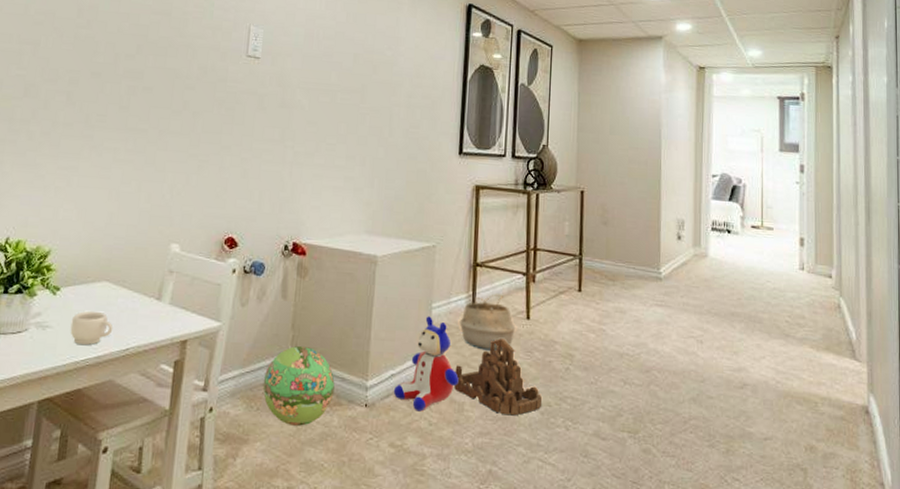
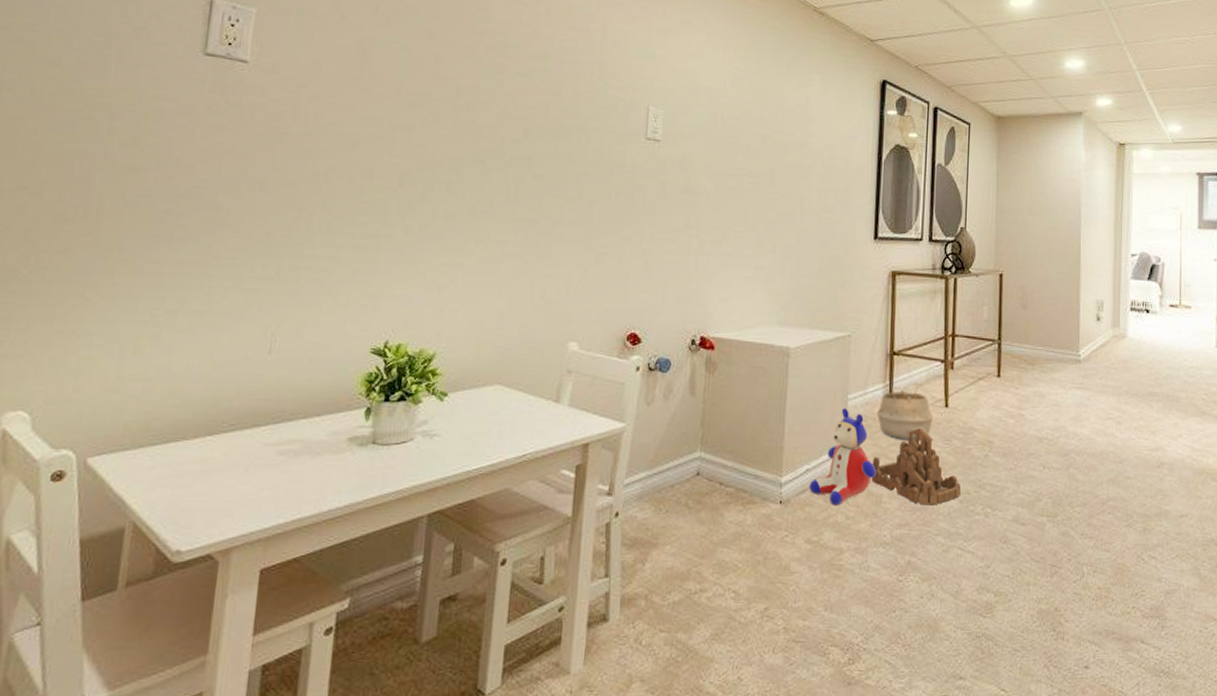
cup: present [70,310,113,346] -> none [460,416,508,454]
ball: present [263,345,335,426] -> none [672,443,748,527]

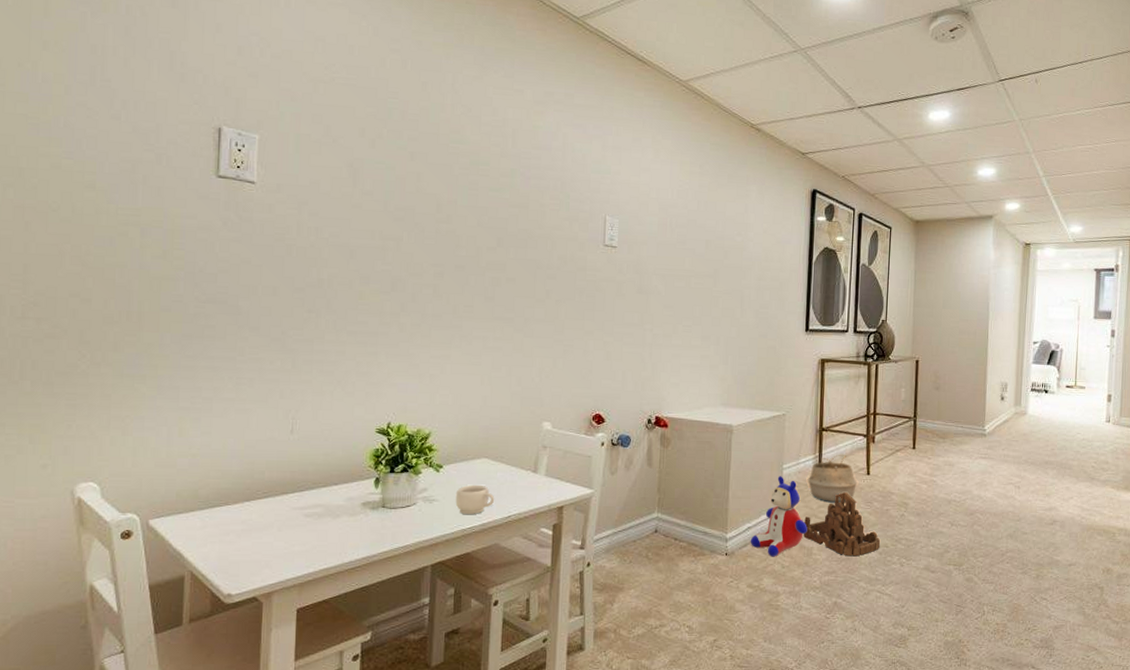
cup: none [460,416,508,454] -> present [455,484,495,515]

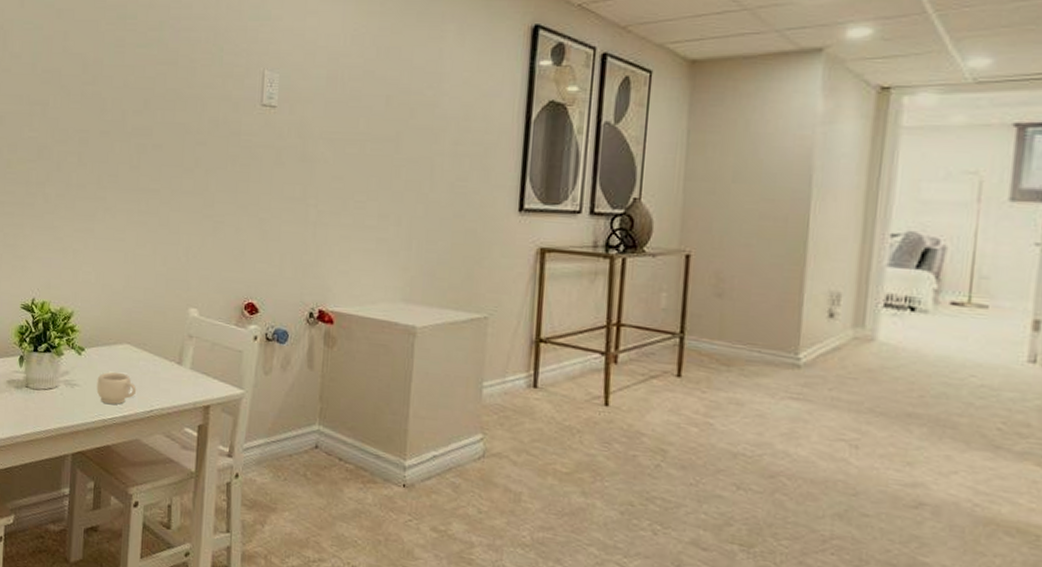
stuffed animal: present [750,476,808,557] -> none [435,395,515,498]
building blocks: present [804,491,880,557] -> none [509,424,622,513]
woven basket: present [807,454,858,503] -> none [516,374,590,439]

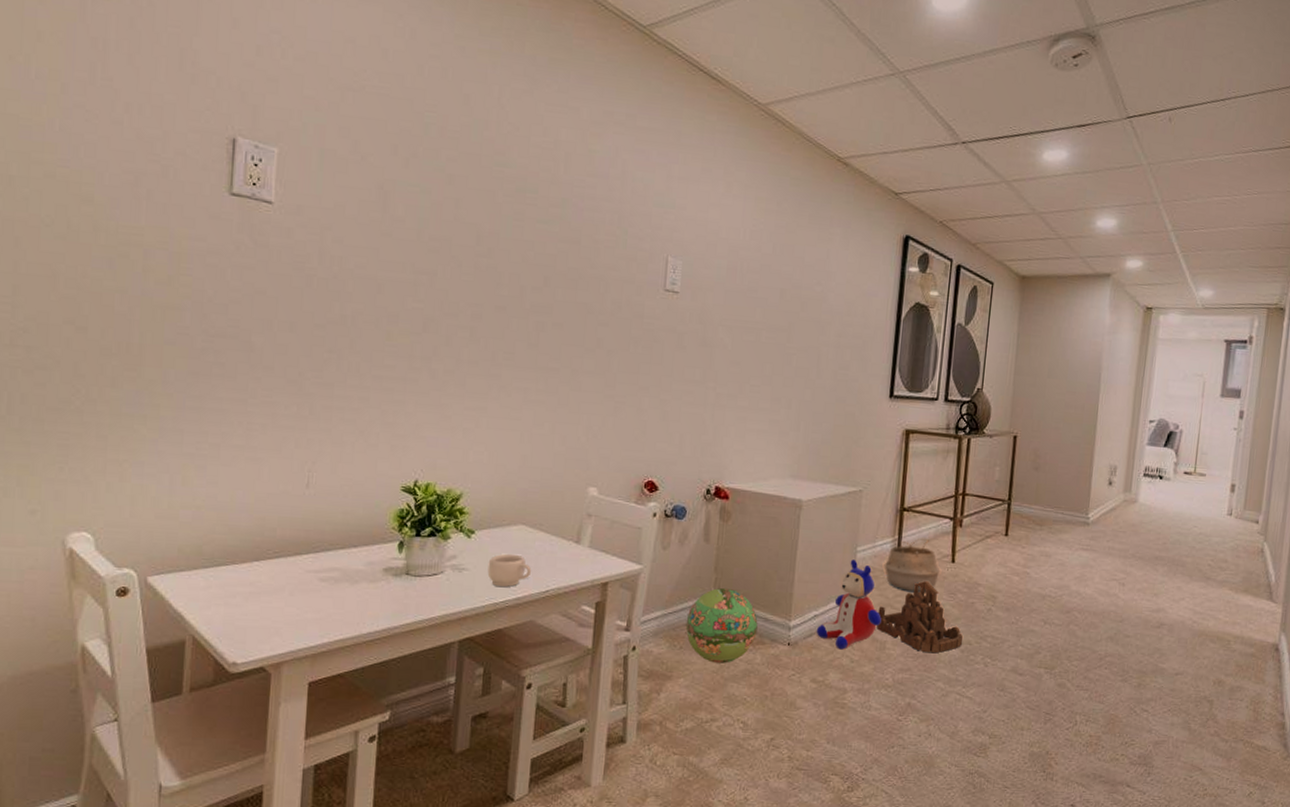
ball: none [290,418,368,501] -> present [686,587,758,663]
stuffed animal: none [435,395,515,498] -> present [816,559,882,650]
building blocks: none [509,424,622,513] -> present [877,580,963,654]
woven basket: none [516,374,590,439] -> present [884,538,941,593]

